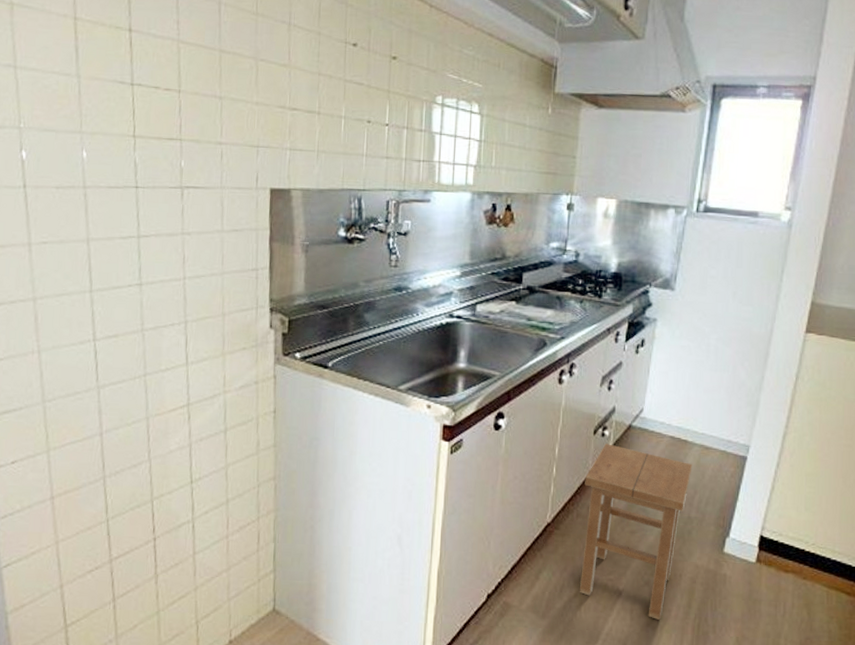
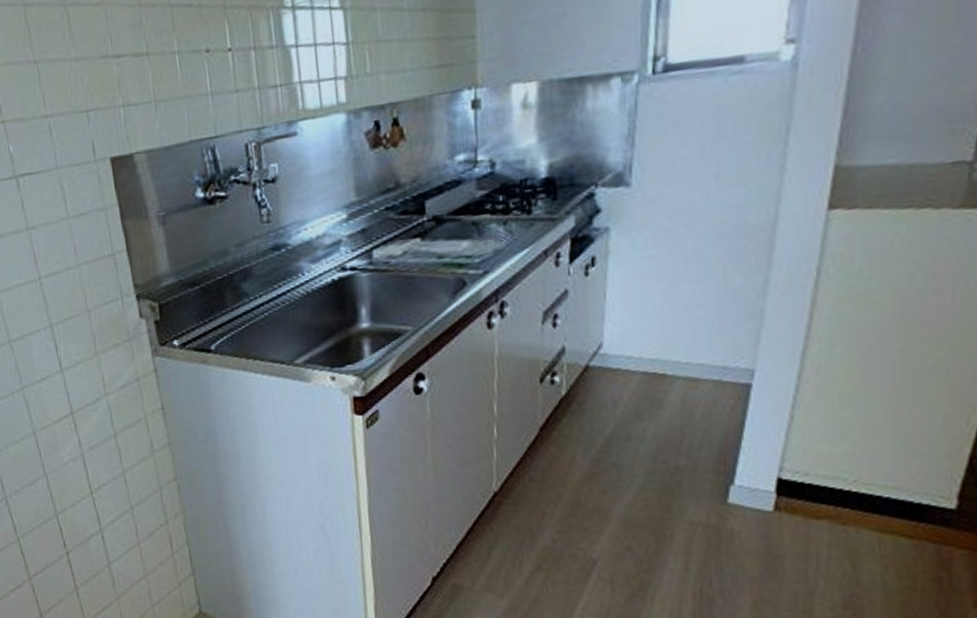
stool: present [579,444,693,621] -> none [535,392,676,589]

